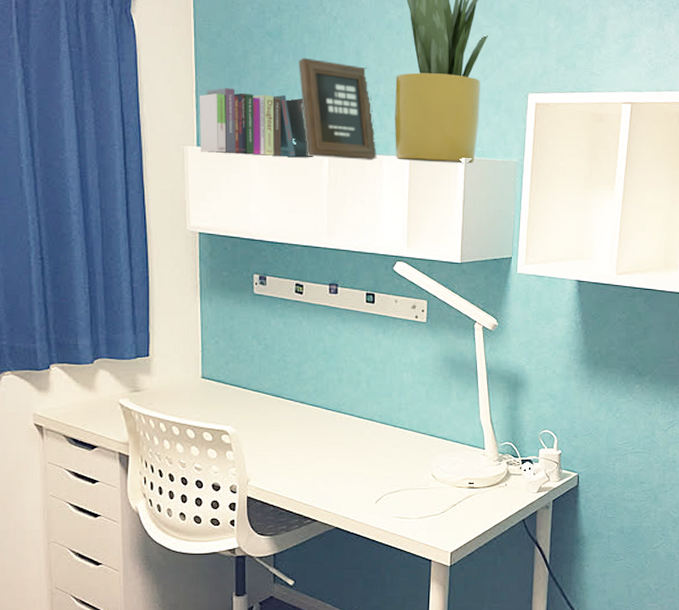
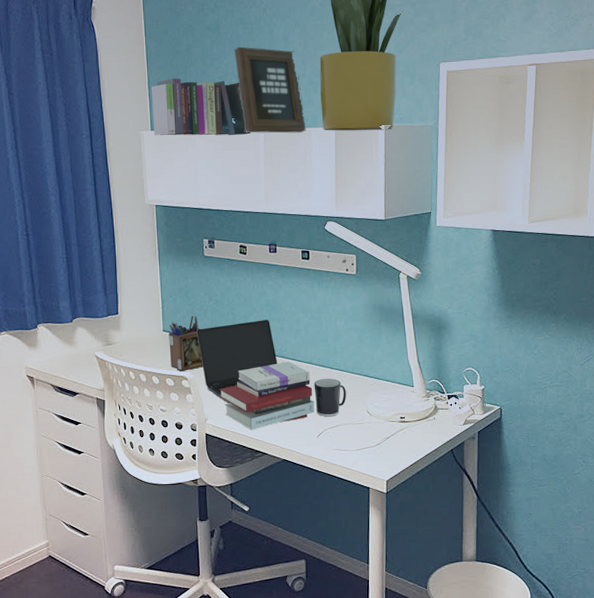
desk organizer: none [208,362,247,425] -> present [168,316,203,372]
laptop: none [240,369,334,463] -> present [196,320,278,404]
books: none [265,417,374,494] -> present [219,361,315,430]
mug: none [374,438,410,481] -> present [314,379,346,417]

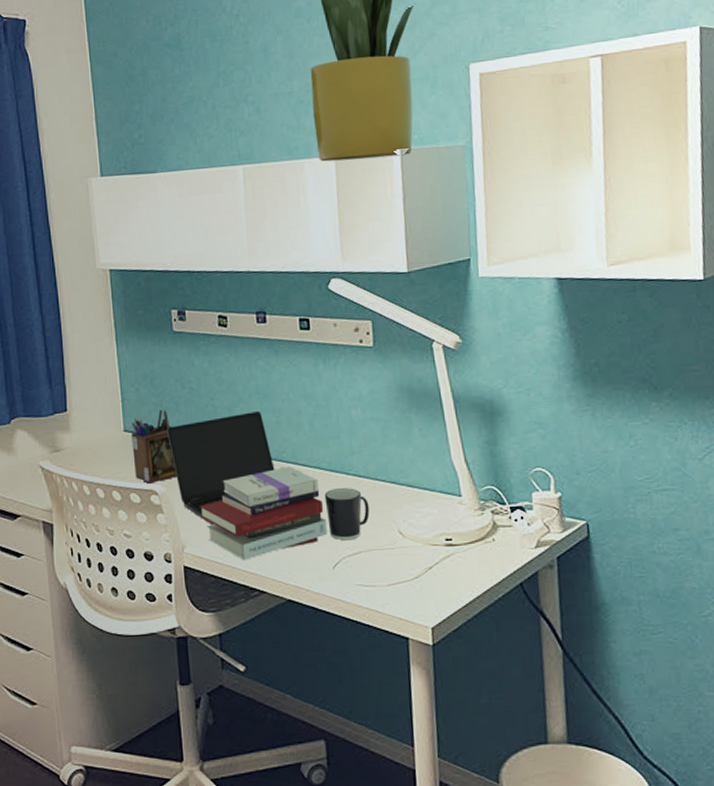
books: present [151,78,251,136] -> none [99,107,227,182]
picture frame: present [234,46,306,133] -> none [200,64,297,171]

